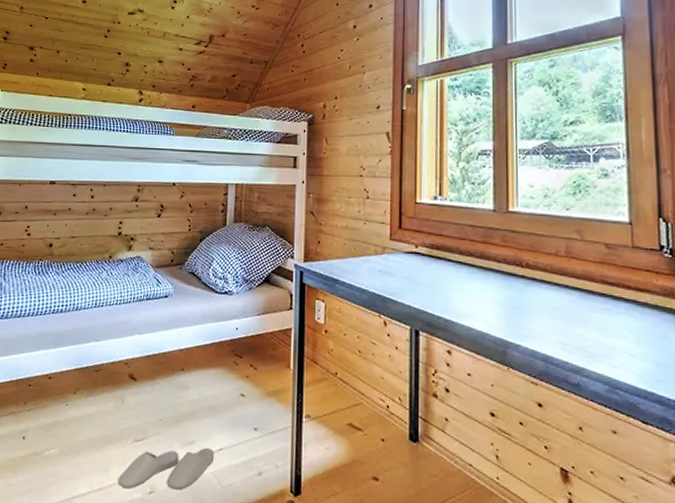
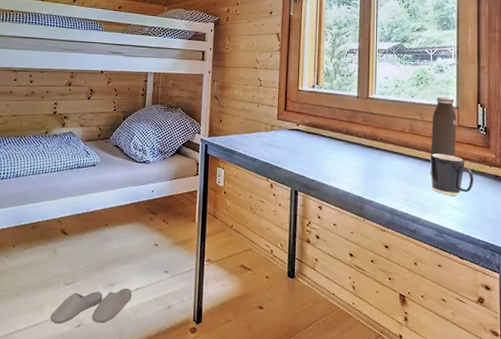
mug: none [595,283,658,339] -> present [430,153,474,196]
water bottle: none [596,209,631,310] -> present [430,96,456,174]

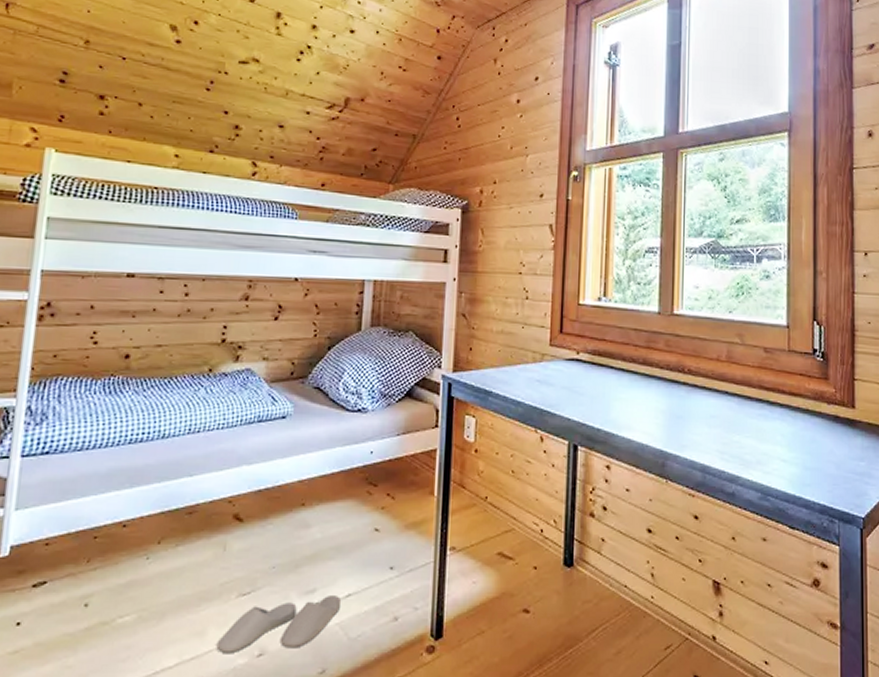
water bottle: present [430,96,456,174] -> none [753,311,786,417]
mug: present [430,153,474,196] -> none [753,388,808,444]

